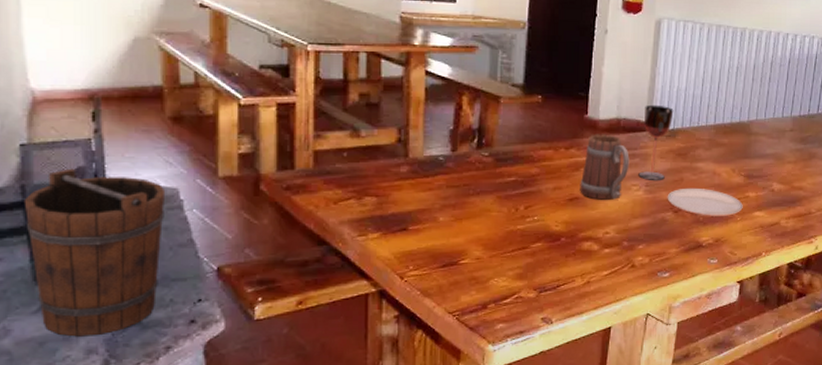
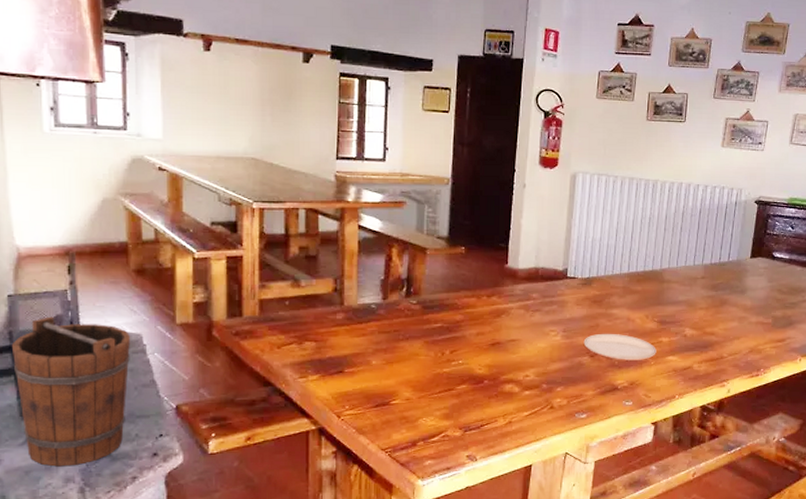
beer mug: present [580,134,630,200] -> none [501,282,548,345]
wineglass: present [638,104,674,180] -> none [556,254,589,326]

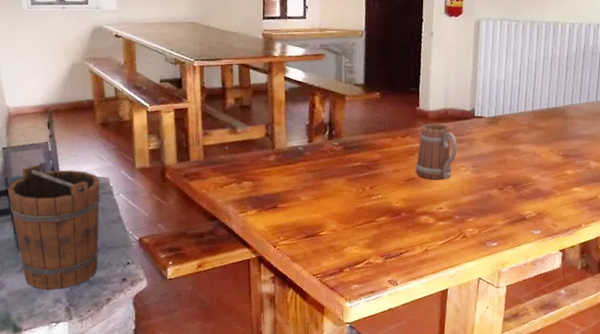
beer mug: none [501,282,548,345] -> present [415,123,458,180]
plate: present [583,333,656,360] -> none [492,167,562,192]

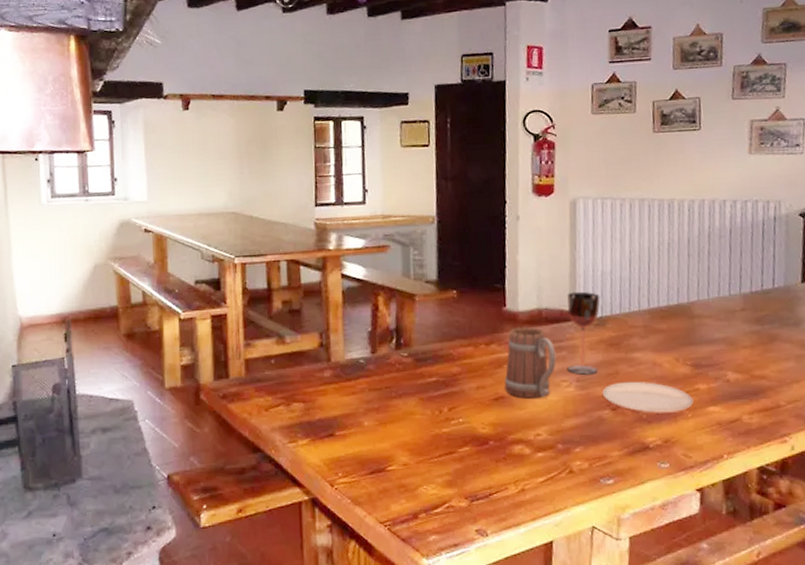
wooden bucket: present [7,165,100,290] -> none [15,385,123,541]
wineglass: none [466,95,495,162] -> present [567,291,600,375]
plate: none [492,167,562,192] -> present [602,381,694,414]

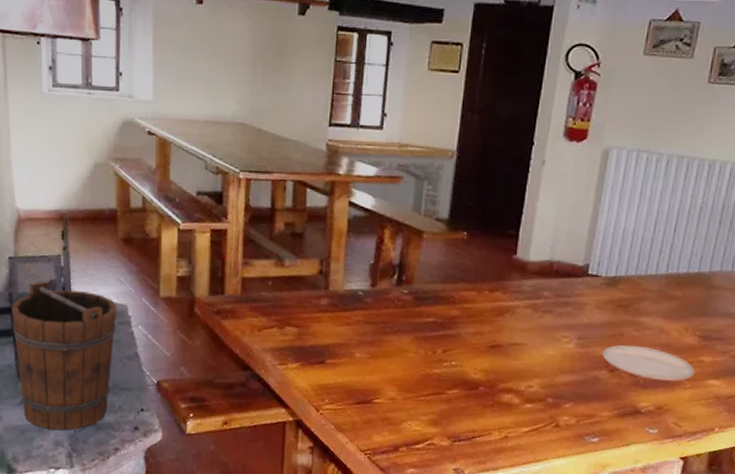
wooden bucket: none [15,385,123,541] -> present [11,281,117,430]
beer mug: present [504,326,557,399] -> none [502,277,561,351]
wineglass: present [567,291,600,375] -> none [570,247,617,334]

